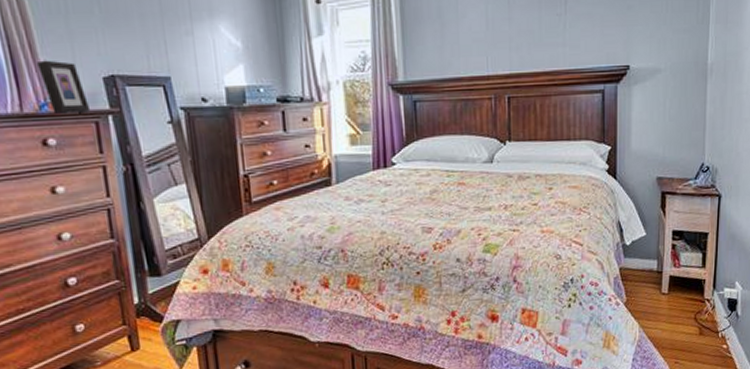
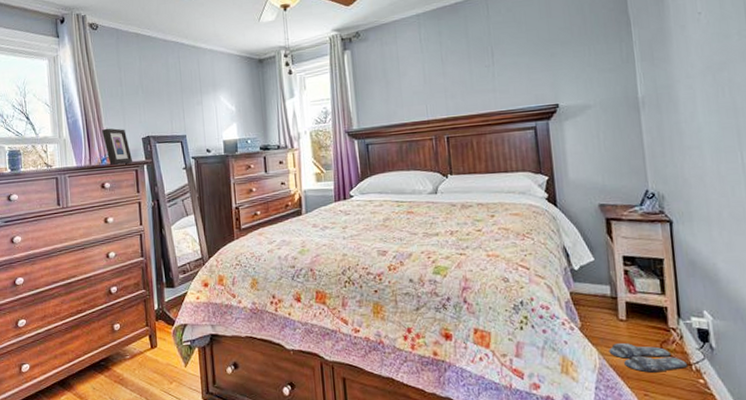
slippers: none [649,315,716,342] -> present [608,343,688,373]

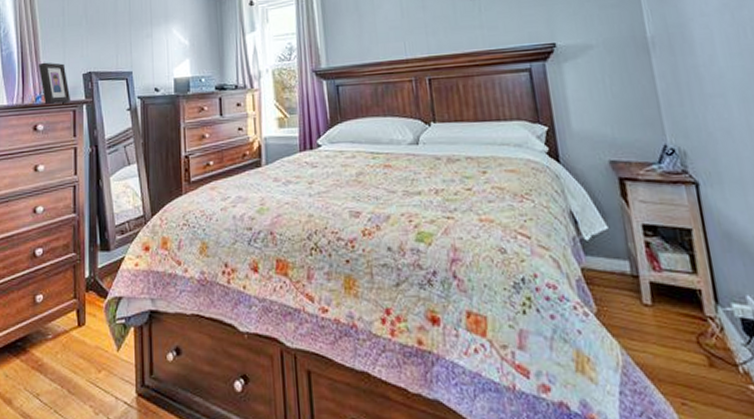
slippers: present [608,343,688,373] -> none [633,335,734,375]

